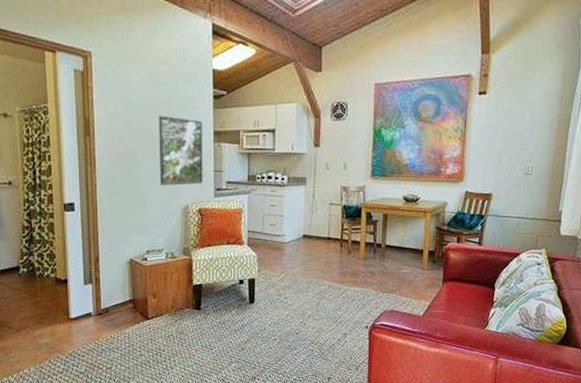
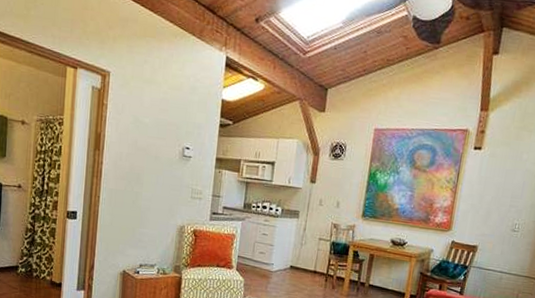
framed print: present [159,115,203,185] -> none [160,137,206,207]

